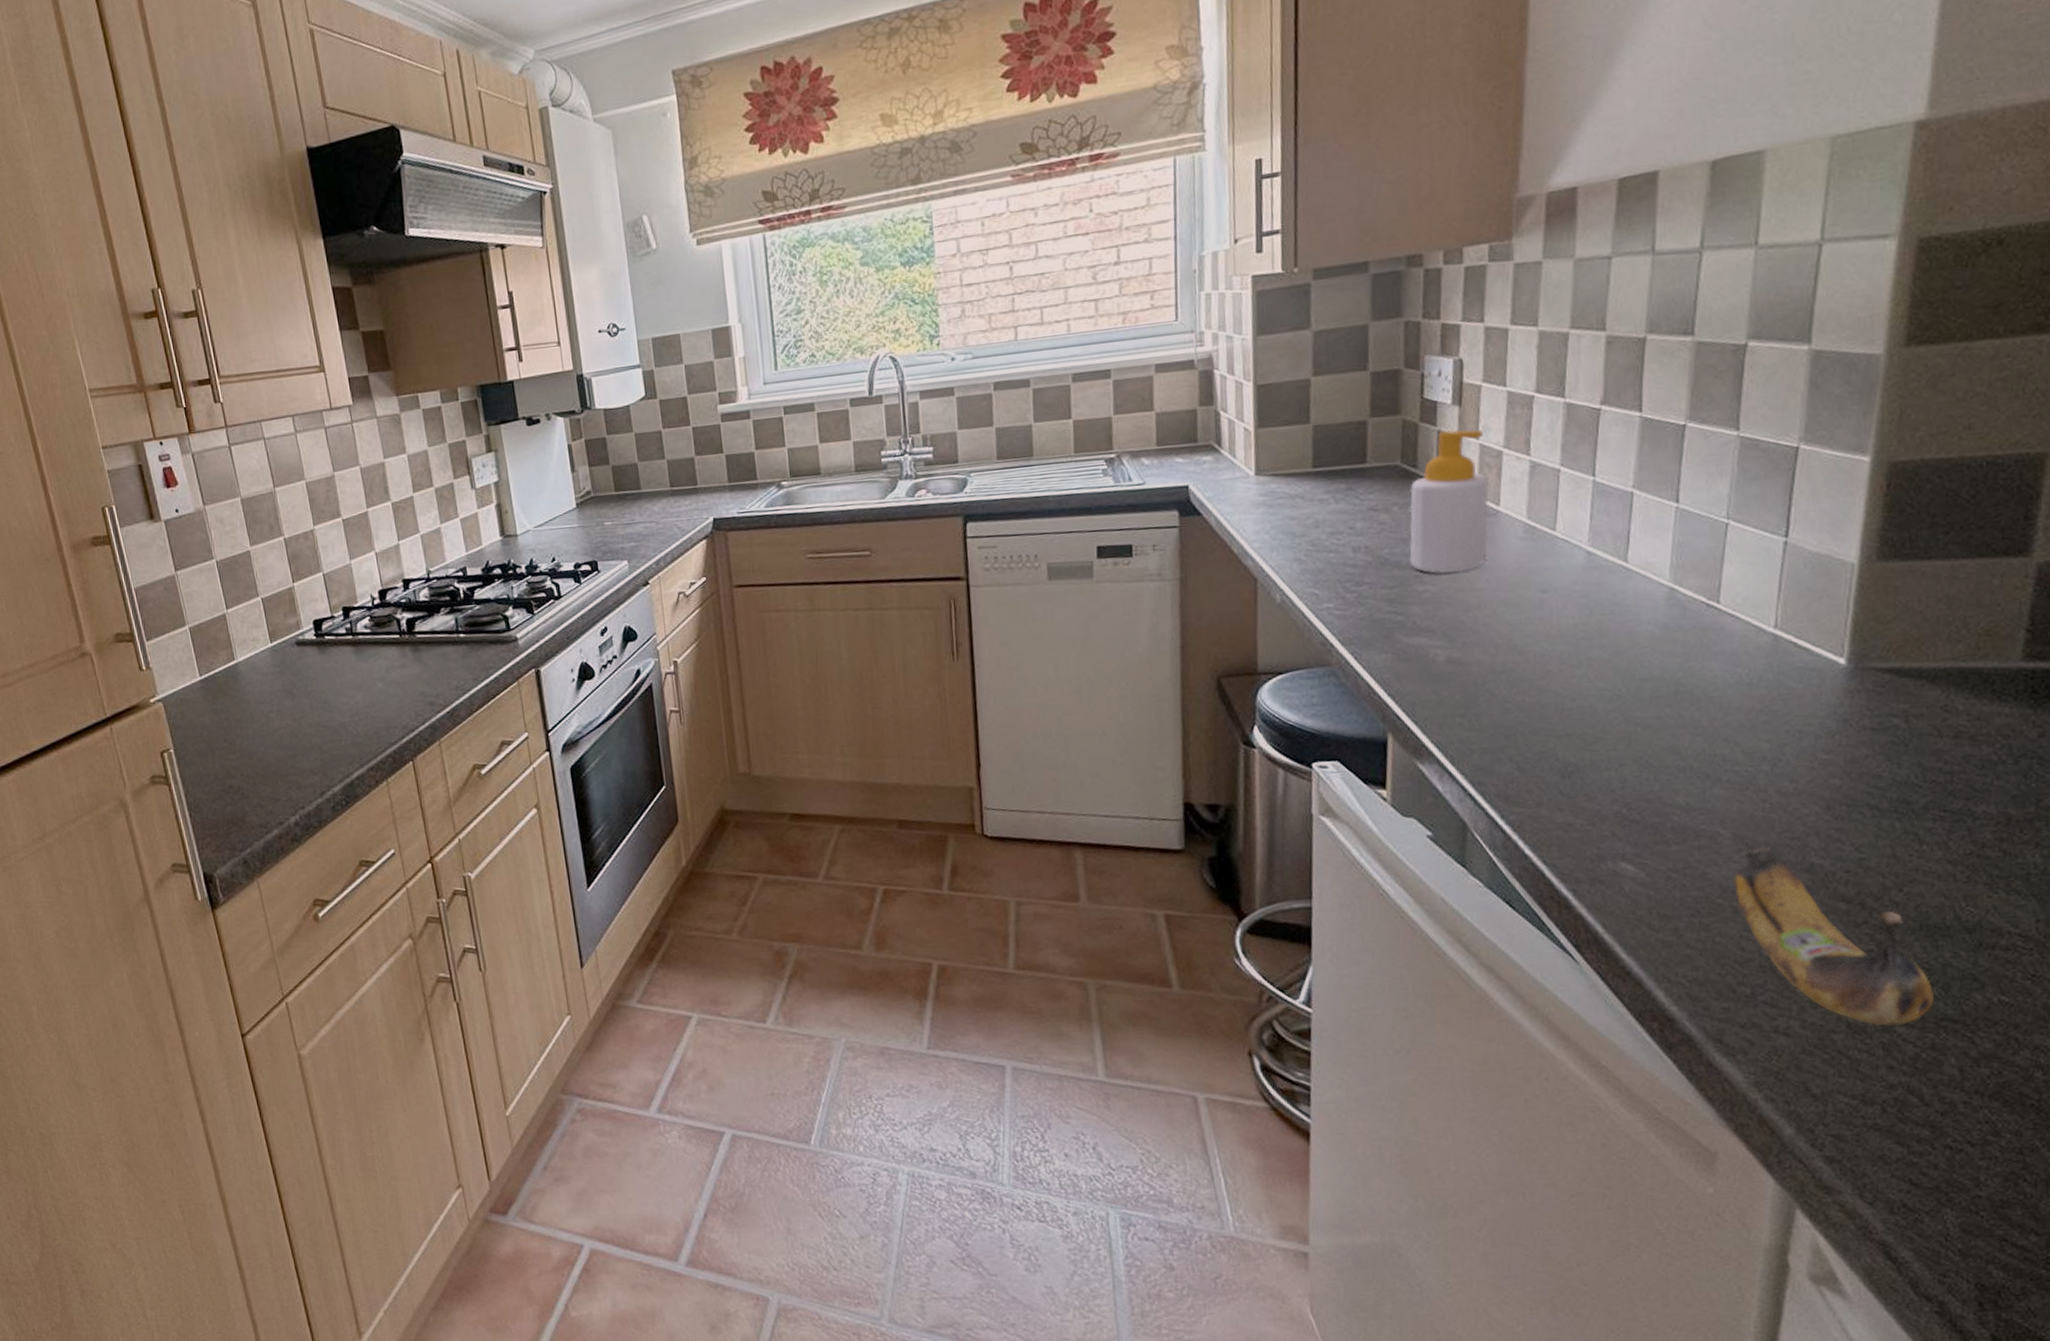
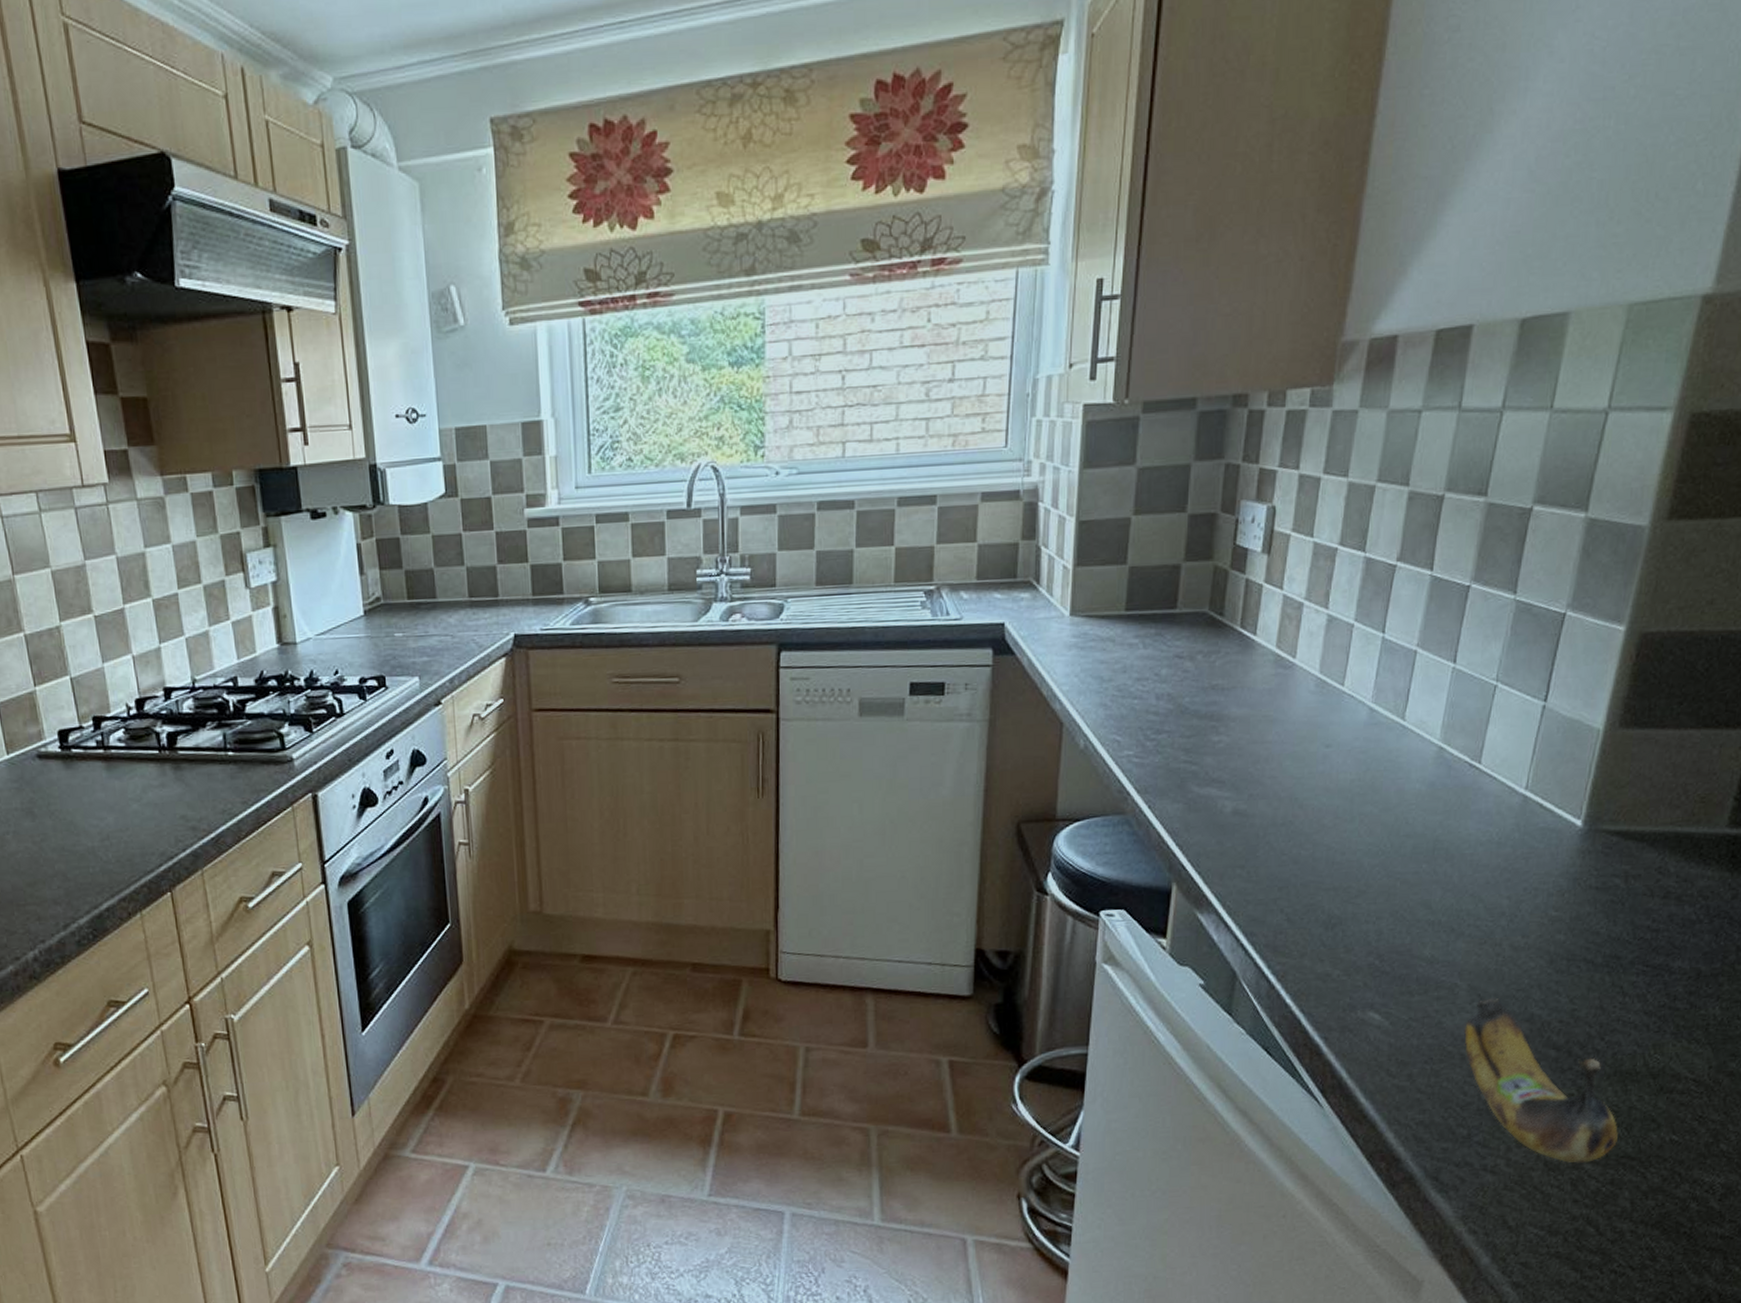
soap bottle: present [1409,429,1490,574] -> none [1208,578,1289,724]

